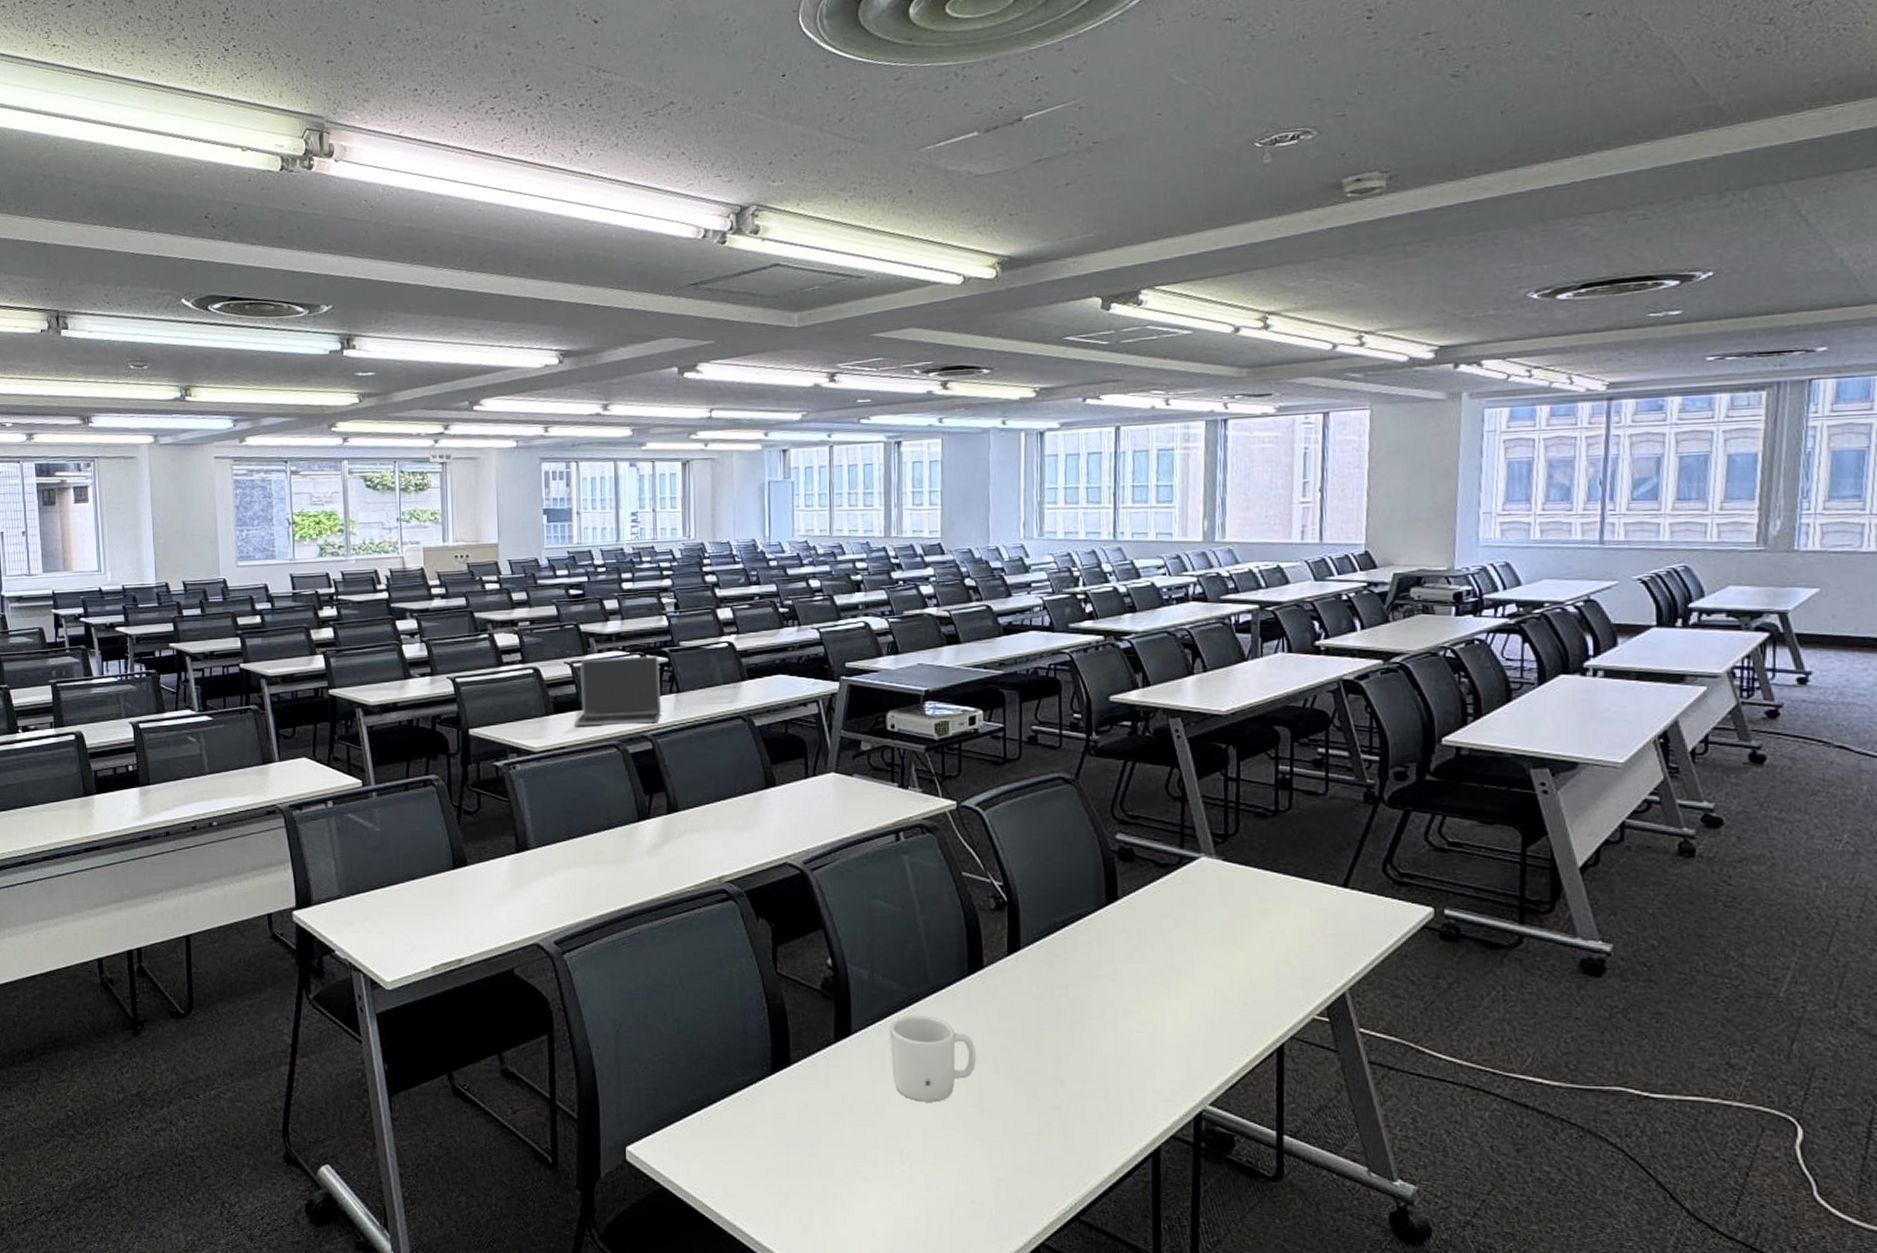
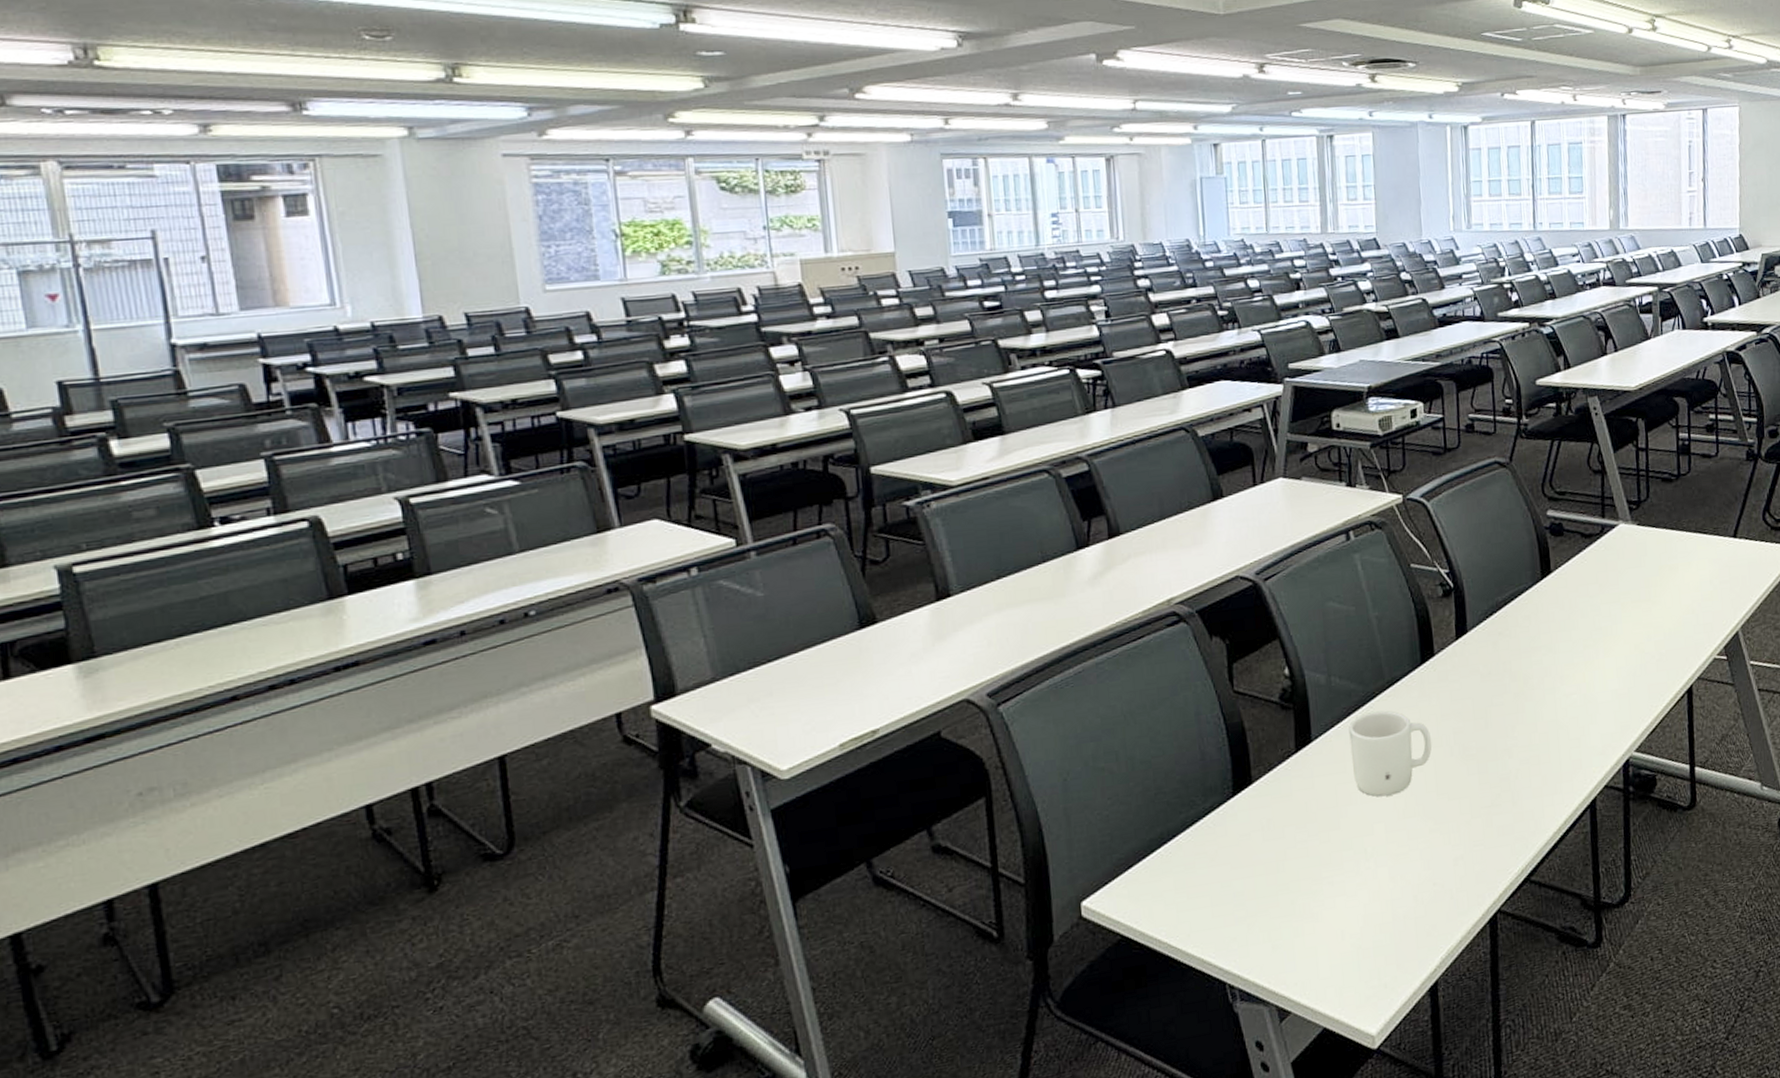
laptop: present [574,656,662,726] -> none [998,369,1097,453]

